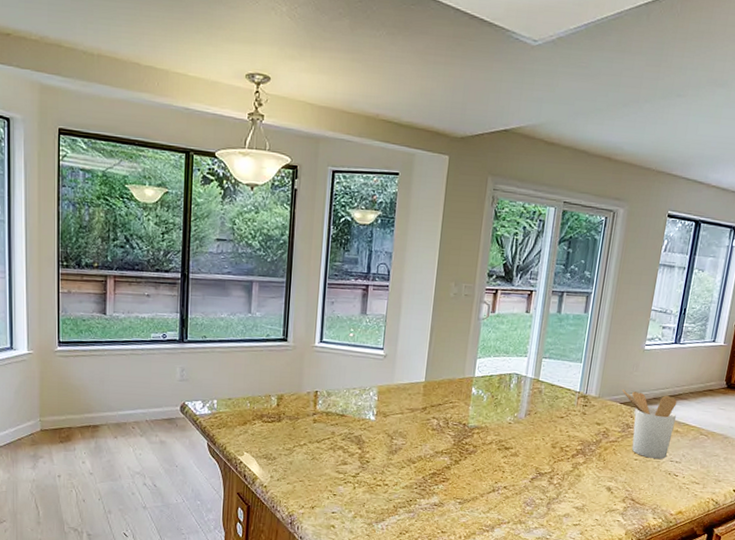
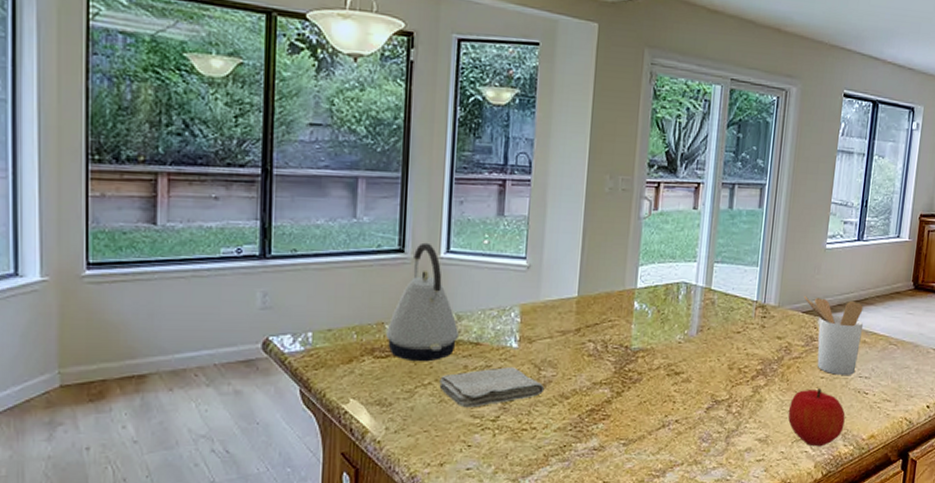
kettle: none [272,334,328,428] -> present [386,242,459,362]
washcloth: none [312,435,396,466] -> present [439,367,545,408]
fruit: none [603,469,656,518] -> present [788,388,845,447]

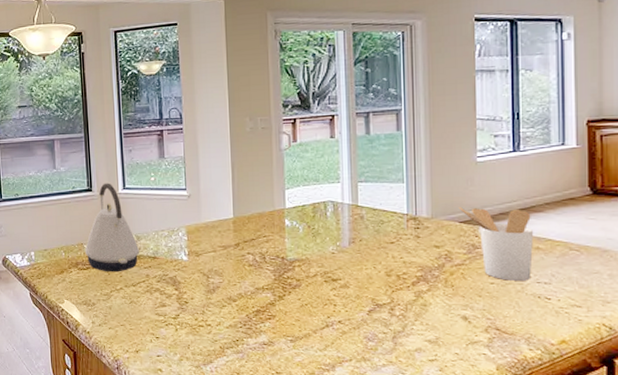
washcloth: present [439,367,545,408] -> none [128,276,214,308]
fruit: present [788,388,845,447] -> none [457,294,526,350]

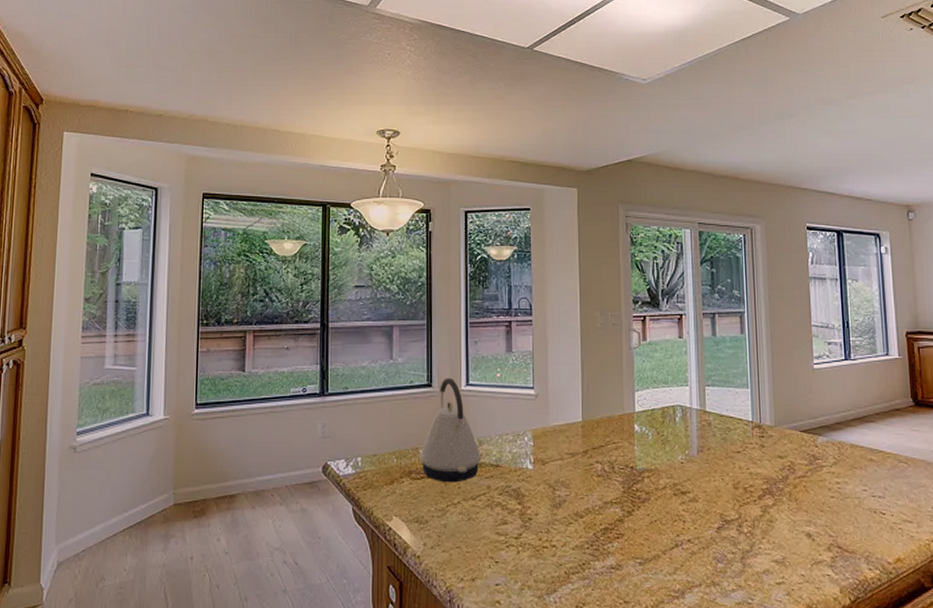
utensil holder: present [458,207,534,281] -> none [799,415,867,494]

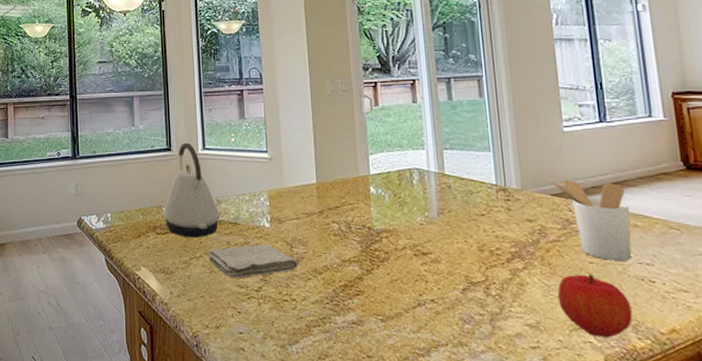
washcloth: none [467,487,560,526] -> present [208,244,299,279]
utensil holder: none [799,415,867,494] -> present [549,179,632,261]
fruit: none [802,508,865,570] -> present [557,274,633,338]

